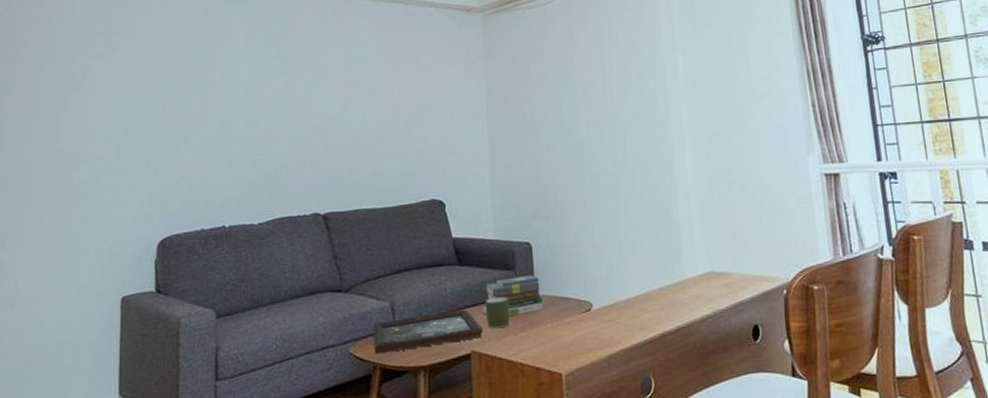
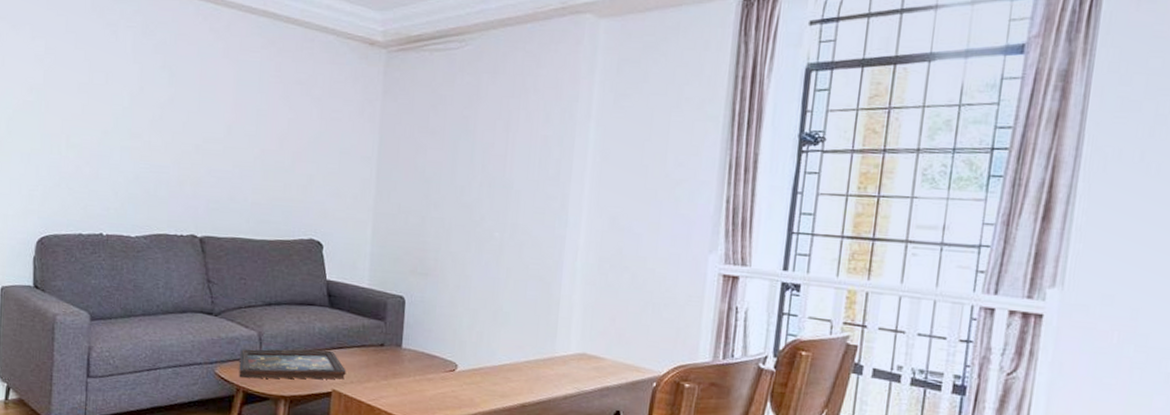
books: present [482,274,543,317] -> none [347,327,408,365]
mug: present [484,297,510,329] -> none [350,344,375,374]

